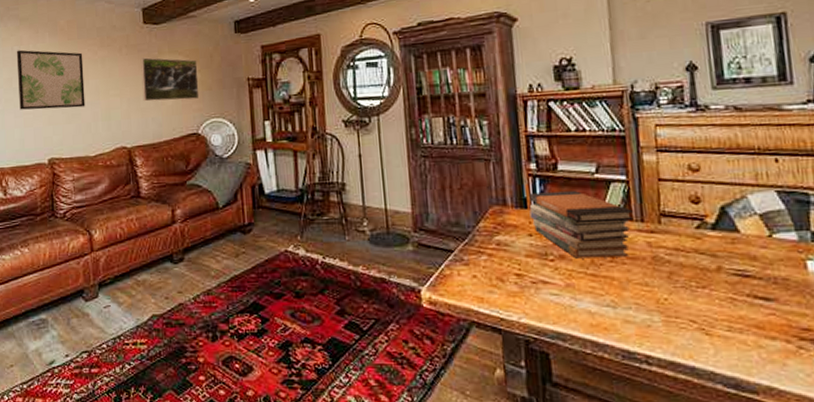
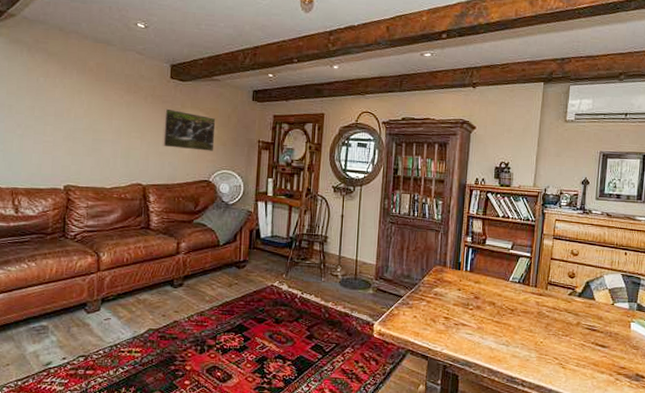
wall art: present [16,49,86,110] -> none [40,81,109,144]
book stack: present [529,191,634,259] -> none [461,259,532,311]

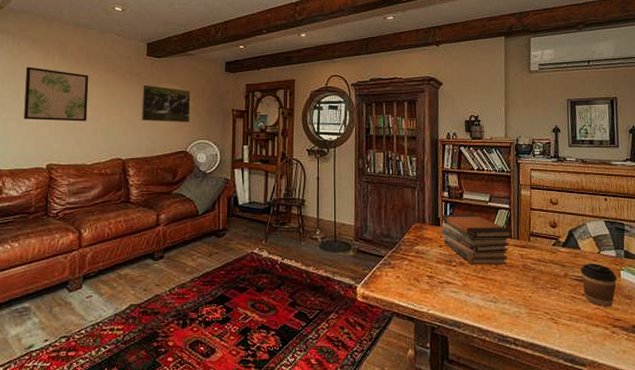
wall art: none [40,81,109,144] -> present [23,66,89,122]
book stack: none [461,259,532,311] -> present [441,214,513,265]
coffee cup: none [592,313,627,356] -> present [580,263,617,307]

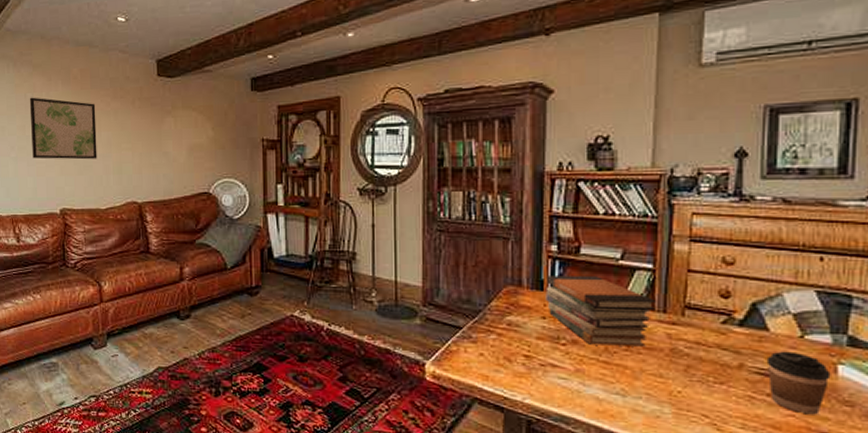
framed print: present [140,84,191,123] -> none [153,112,212,158]

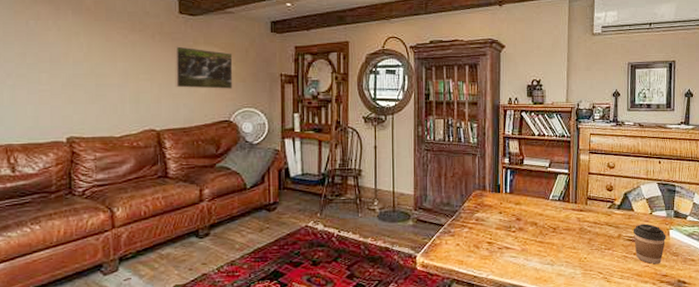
wall art: present [29,97,97,160] -> none [32,25,112,89]
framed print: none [153,112,212,158] -> present [174,46,233,89]
book stack: present [545,276,657,347] -> none [501,180,571,230]

